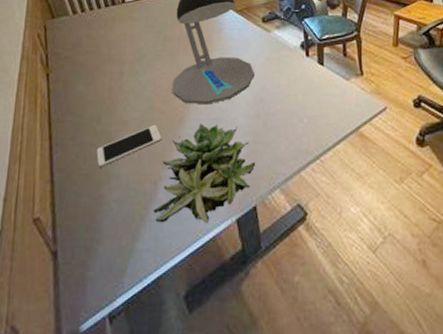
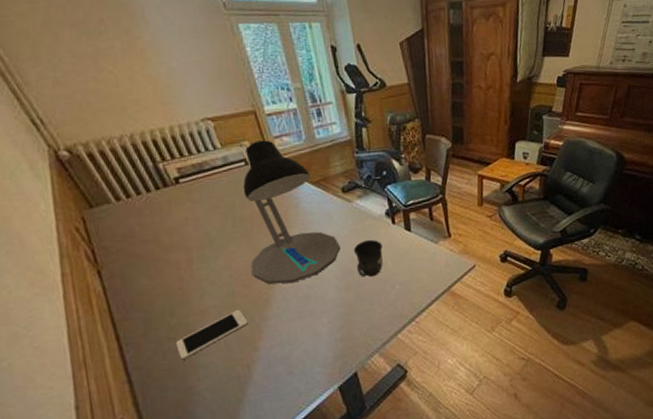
succulent plant: present [153,124,256,223] -> none [250,301,352,403]
mug: none [267,69,294,107] -> present [354,239,383,277]

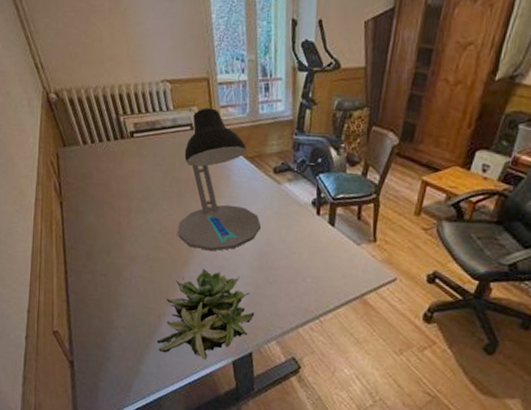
cell phone: present [175,309,249,360] -> none [106,263,167,296]
succulent plant: none [250,301,352,403] -> present [156,269,255,360]
mug: present [354,239,383,277] -> none [272,225,302,263]

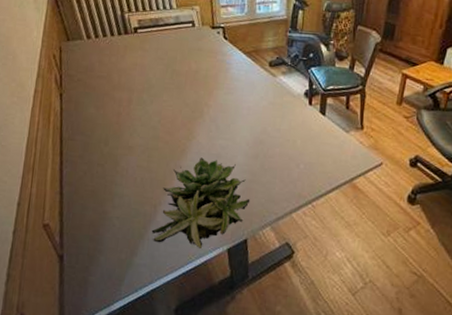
desk lamp: present [178,107,261,251] -> none [177,7,257,140]

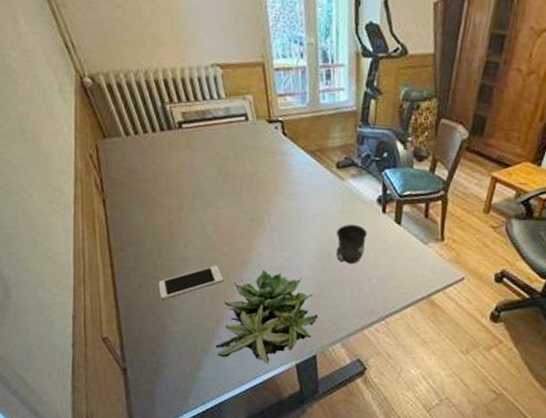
cell phone: none [102,152,164,186] -> present [158,264,224,300]
mug: none [267,114,295,151] -> present [335,224,367,264]

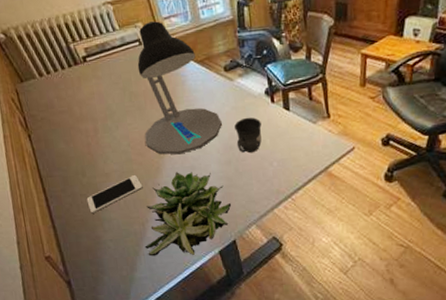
desk lamp: none [235,96,323,252] -> present [137,21,222,155]

